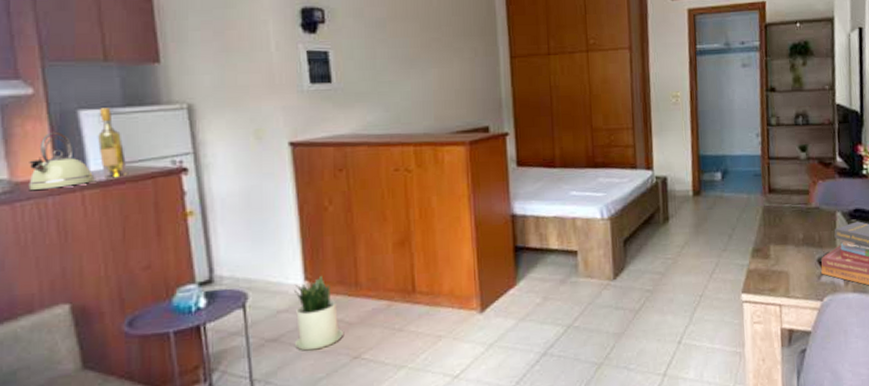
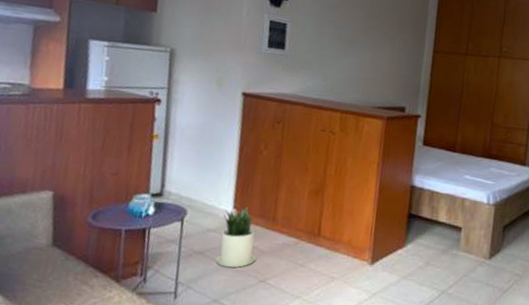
kettle: present [28,131,96,191] -> none [41,53,92,99]
bottle: present [97,108,127,178] -> none [97,41,118,98]

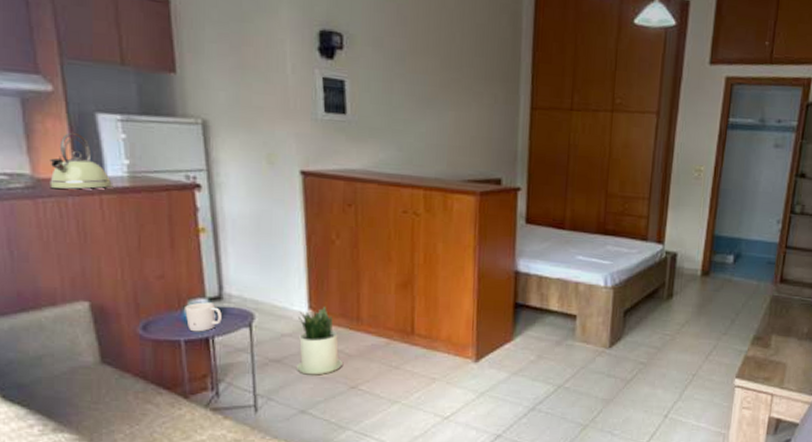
kettle: none [41,53,92,99] -> present [50,132,114,190]
mug: none [129,197,161,224] -> present [185,302,222,332]

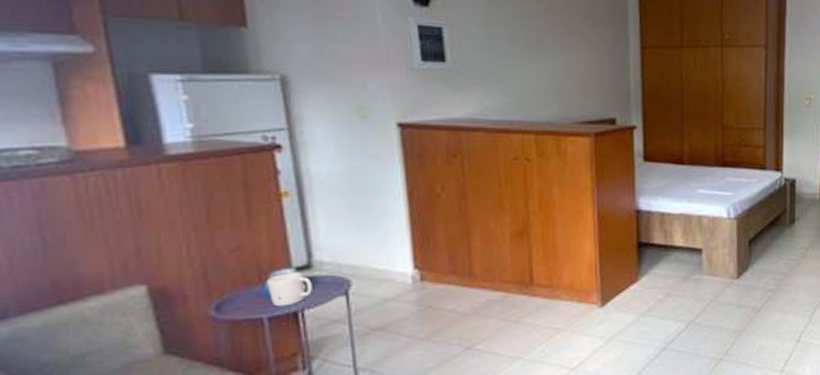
kettle: present [50,132,114,190] -> none [92,96,174,161]
planter: present [297,307,342,375] -> none [403,265,455,341]

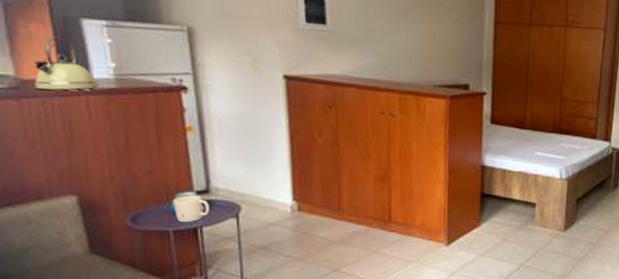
kettle: none [92,96,174,161] -> present [34,36,100,91]

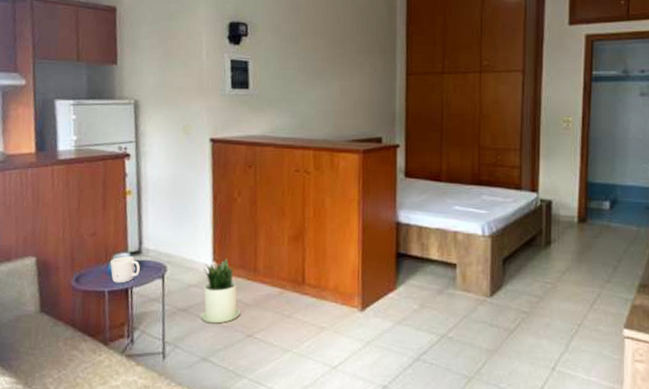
kettle: present [34,36,100,91] -> none [15,116,63,163]
planter: none [282,198,325,260] -> present [201,259,241,324]

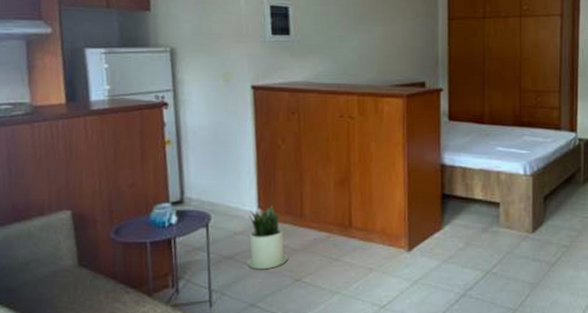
mug: present [110,256,140,284] -> none [151,206,183,234]

